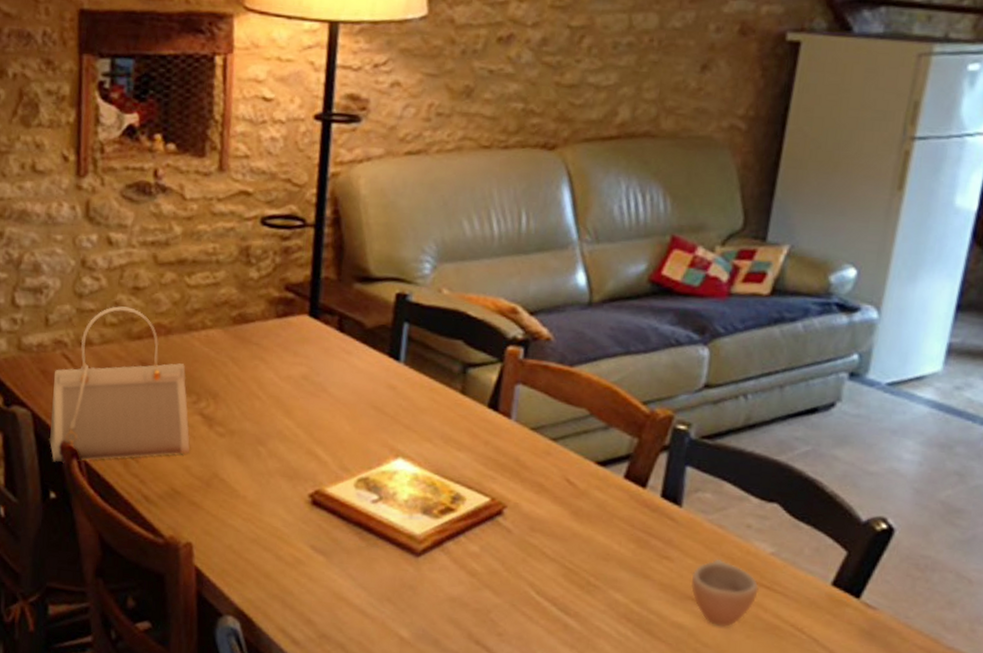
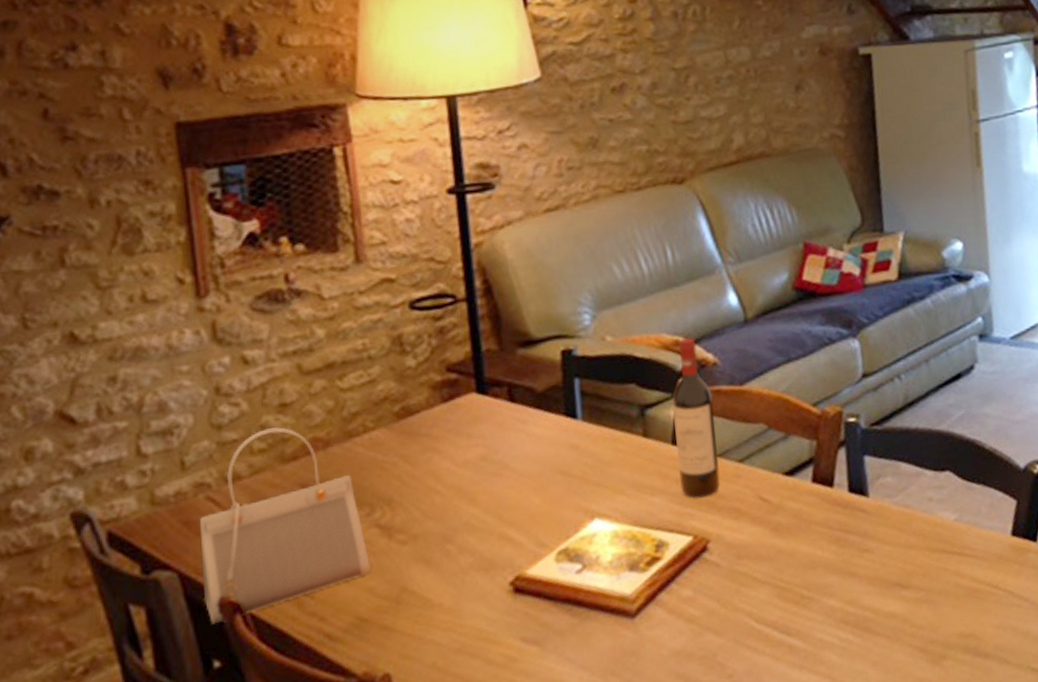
wine bottle: none [488,306,539,465] -> present [671,337,721,499]
cup: present [690,559,759,627] -> none [892,537,953,605]

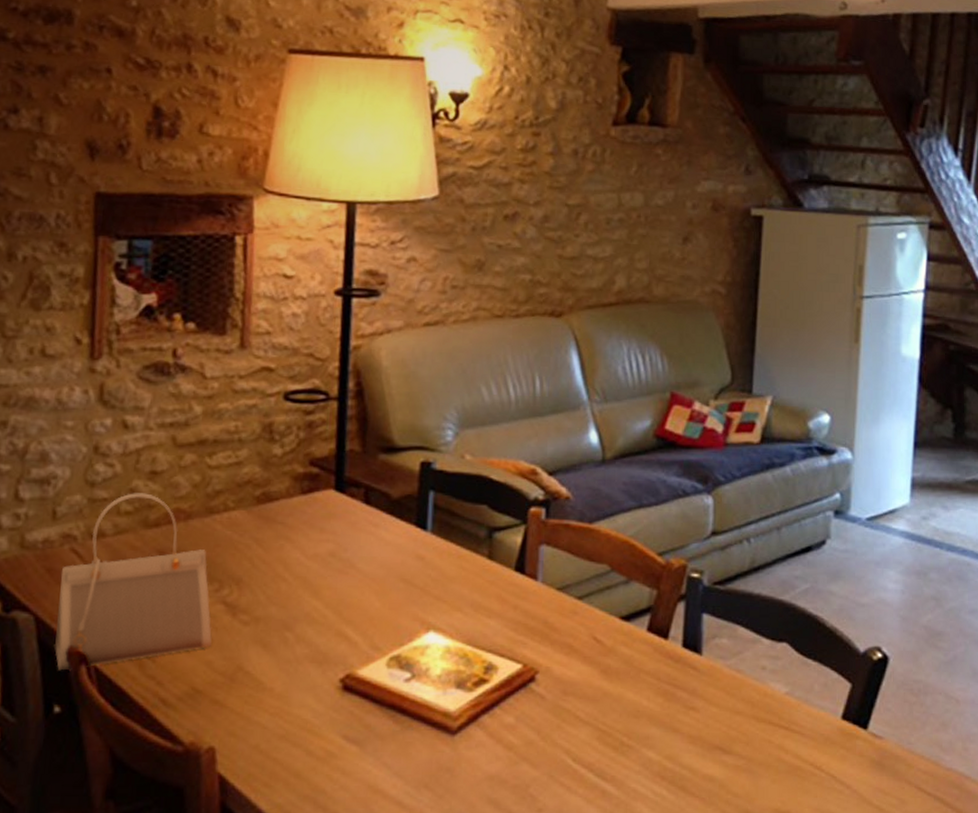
wine bottle: present [671,337,721,499] -> none [517,467,561,628]

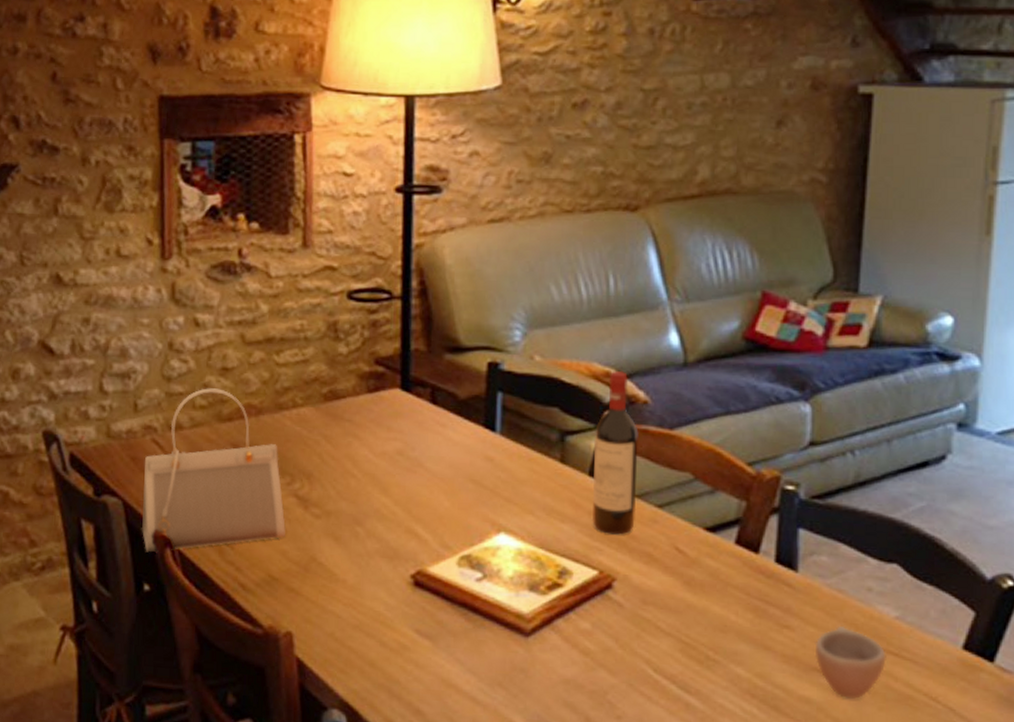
wine bottle: none [517,467,561,628] -> present [593,370,639,535]
cup: none [717,704,778,773] -> present [814,625,886,699]

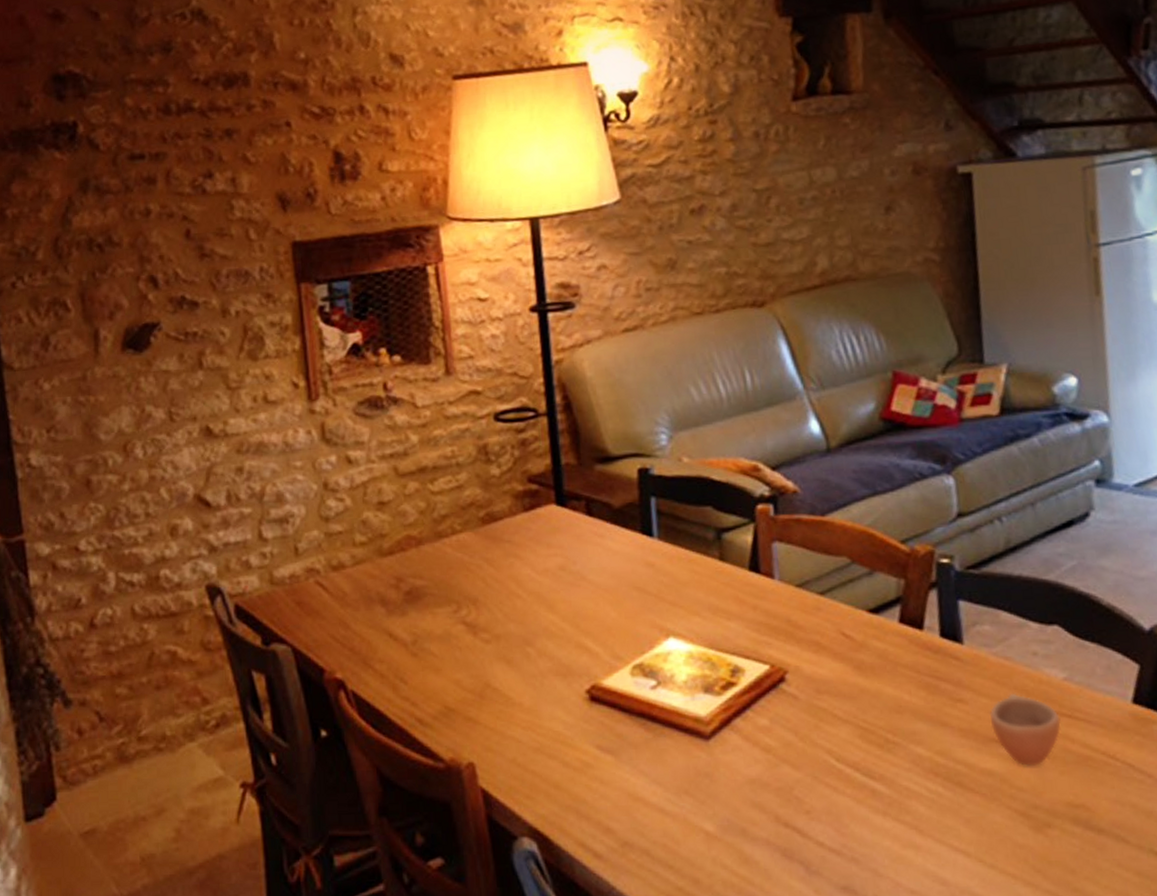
handbag: present [141,388,286,553] -> none [309,523,457,697]
wine bottle: present [593,370,639,535] -> none [749,463,800,627]

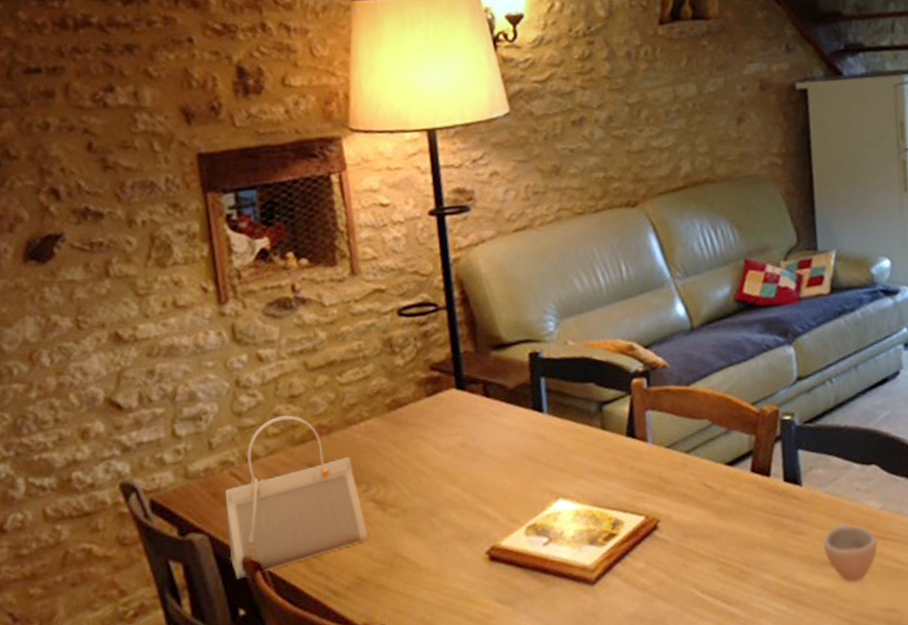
handbag: none [309,523,457,697] -> present [225,415,368,580]

